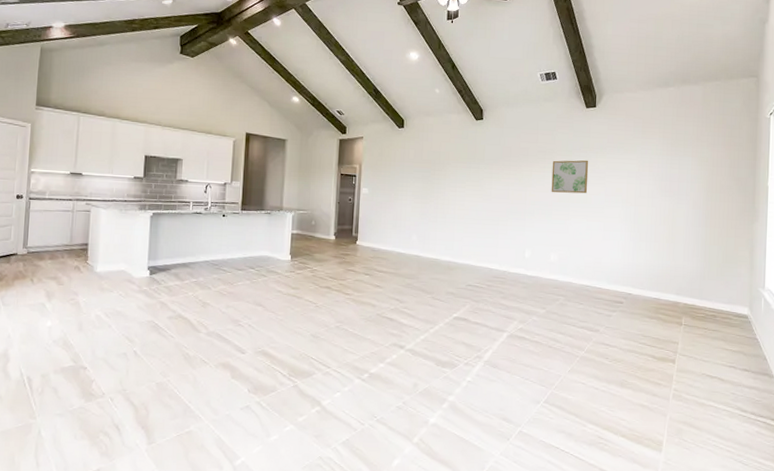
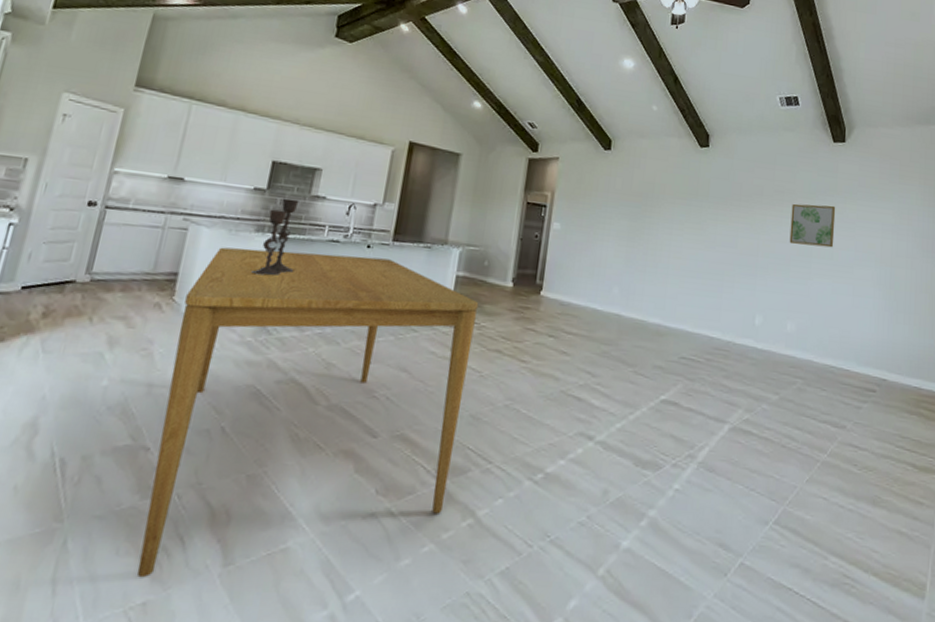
dining table: none [90,222,310,454] -> present [136,247,479,578]
candlestick: none [140,183,171,242] -> present [251,198,299,276]

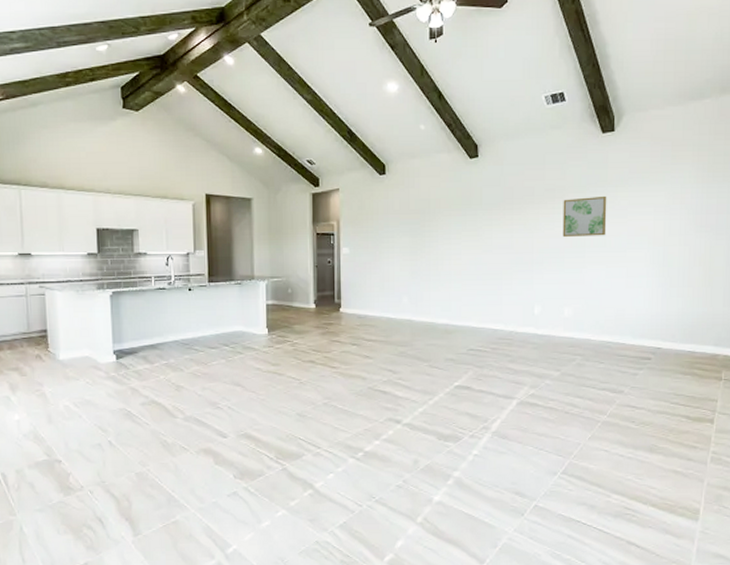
dining table: present [136,247,479,578] -> none [57,298,289,548]
candlestick: present [251,198,299,276] -> none [102,258,135,324]

